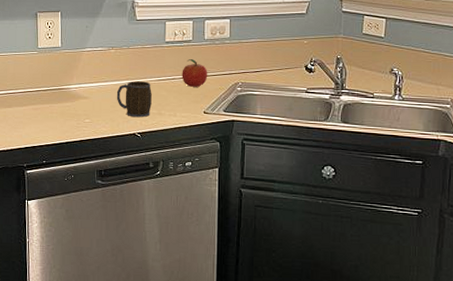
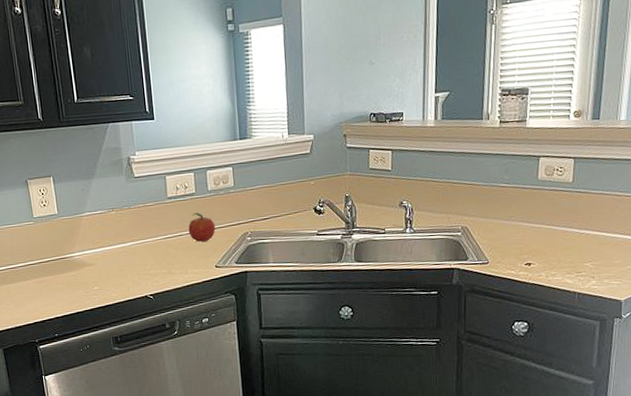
mug: present [116,81,152,118] -> none [122,241,161,280]

